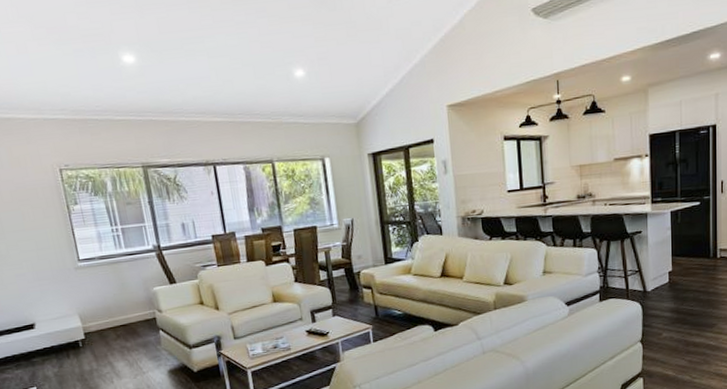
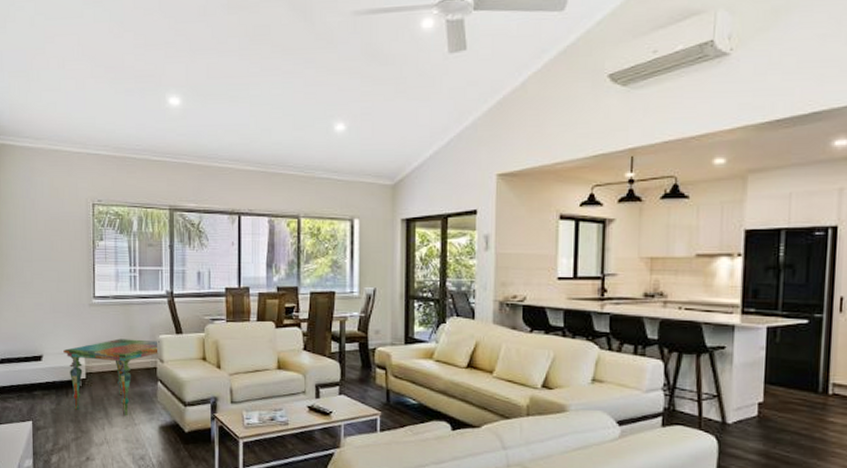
side table: none [56,293,156,369] -> present [63,338,160,417]

